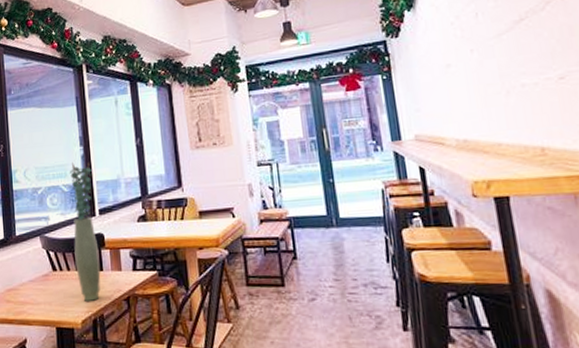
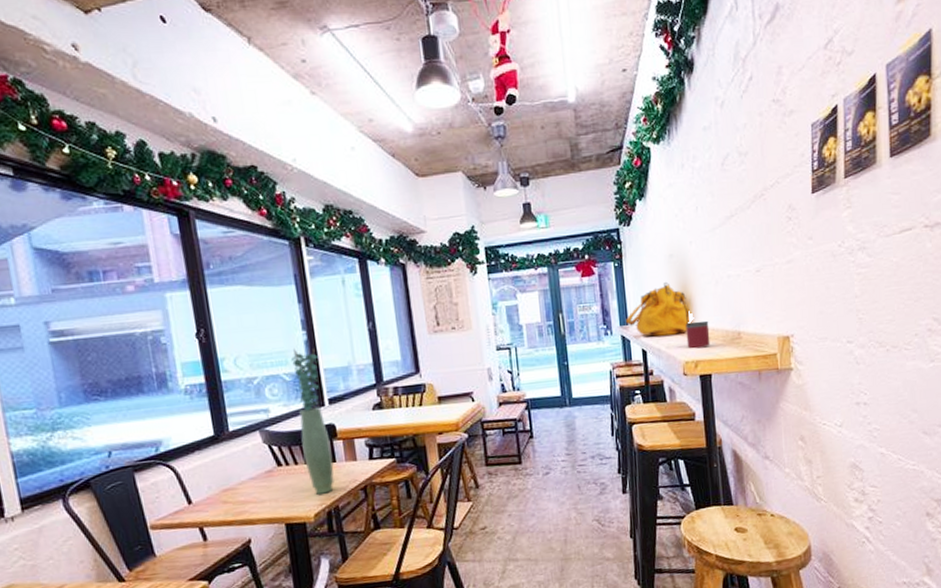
handbag: none [398,93,481,153] -> present [626,281,693,337]
beverage cup: none [471,135,505,166] -> present [685,320,710,348]

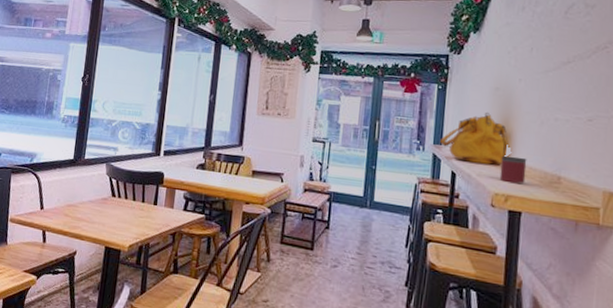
vase: present [290,348,334,494] -> none [133,104,165,230]

